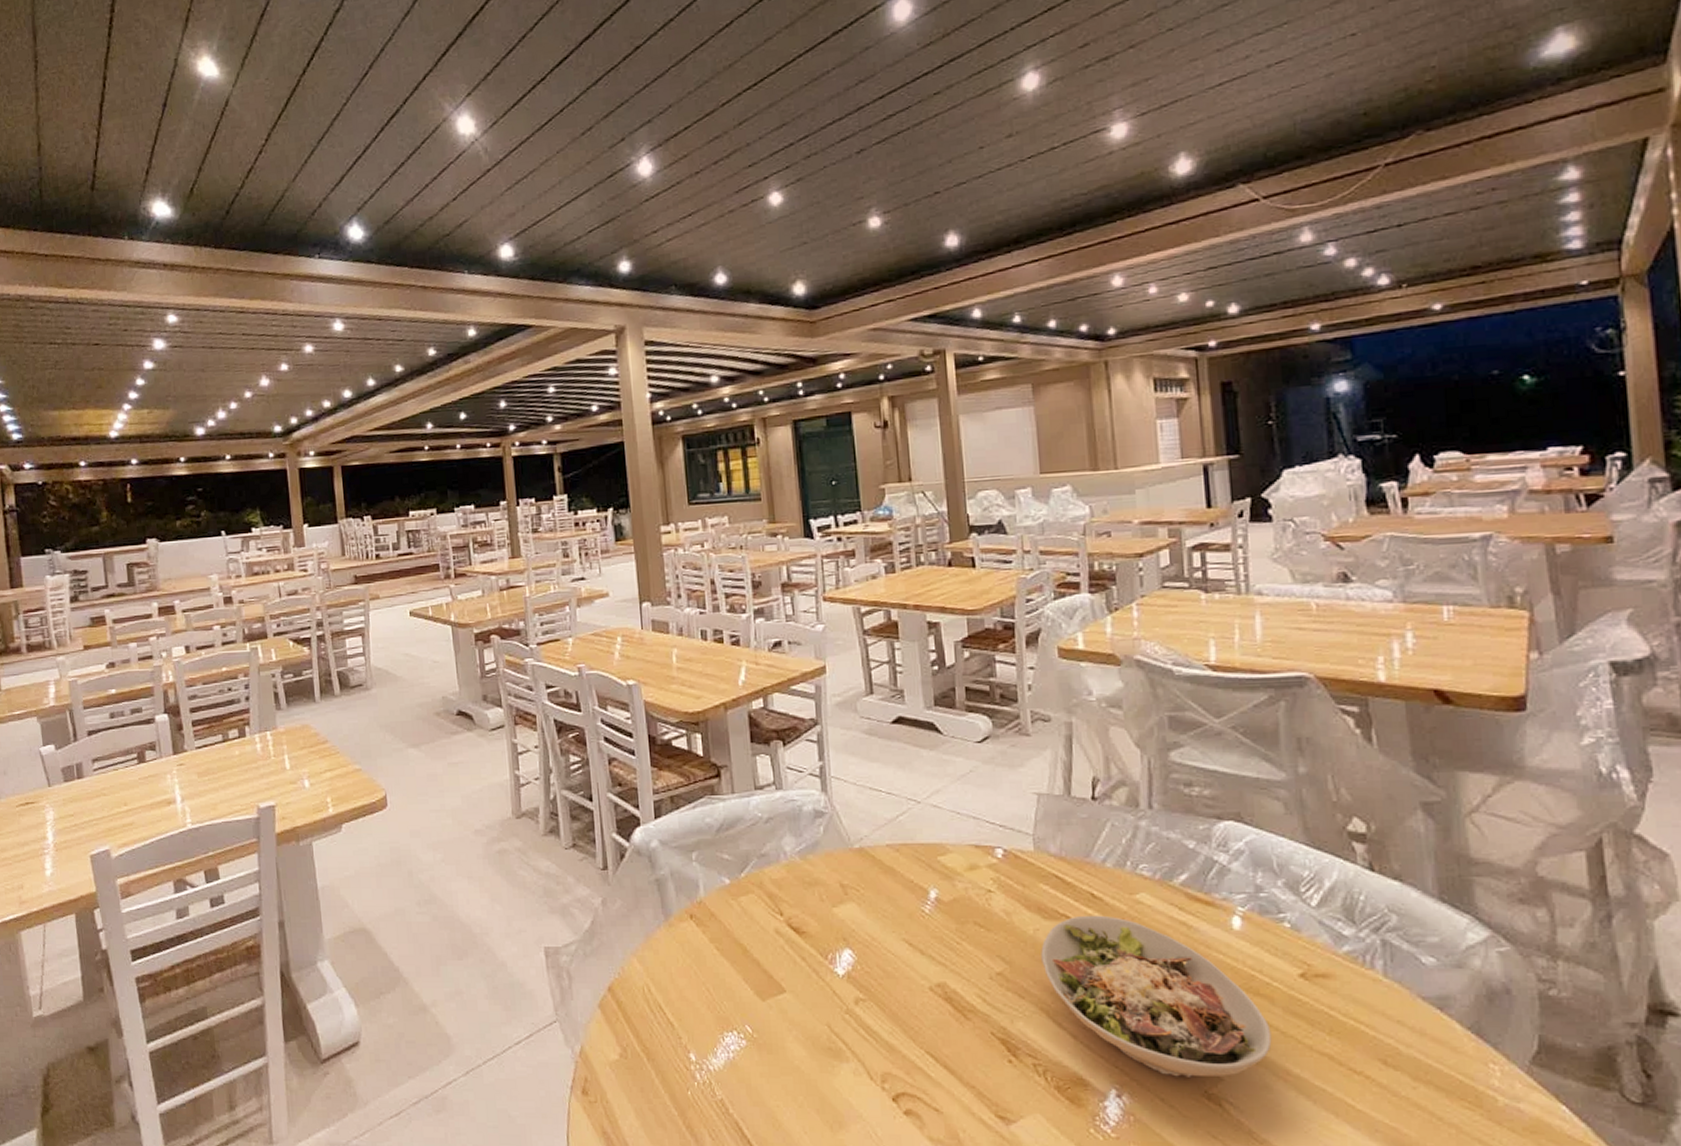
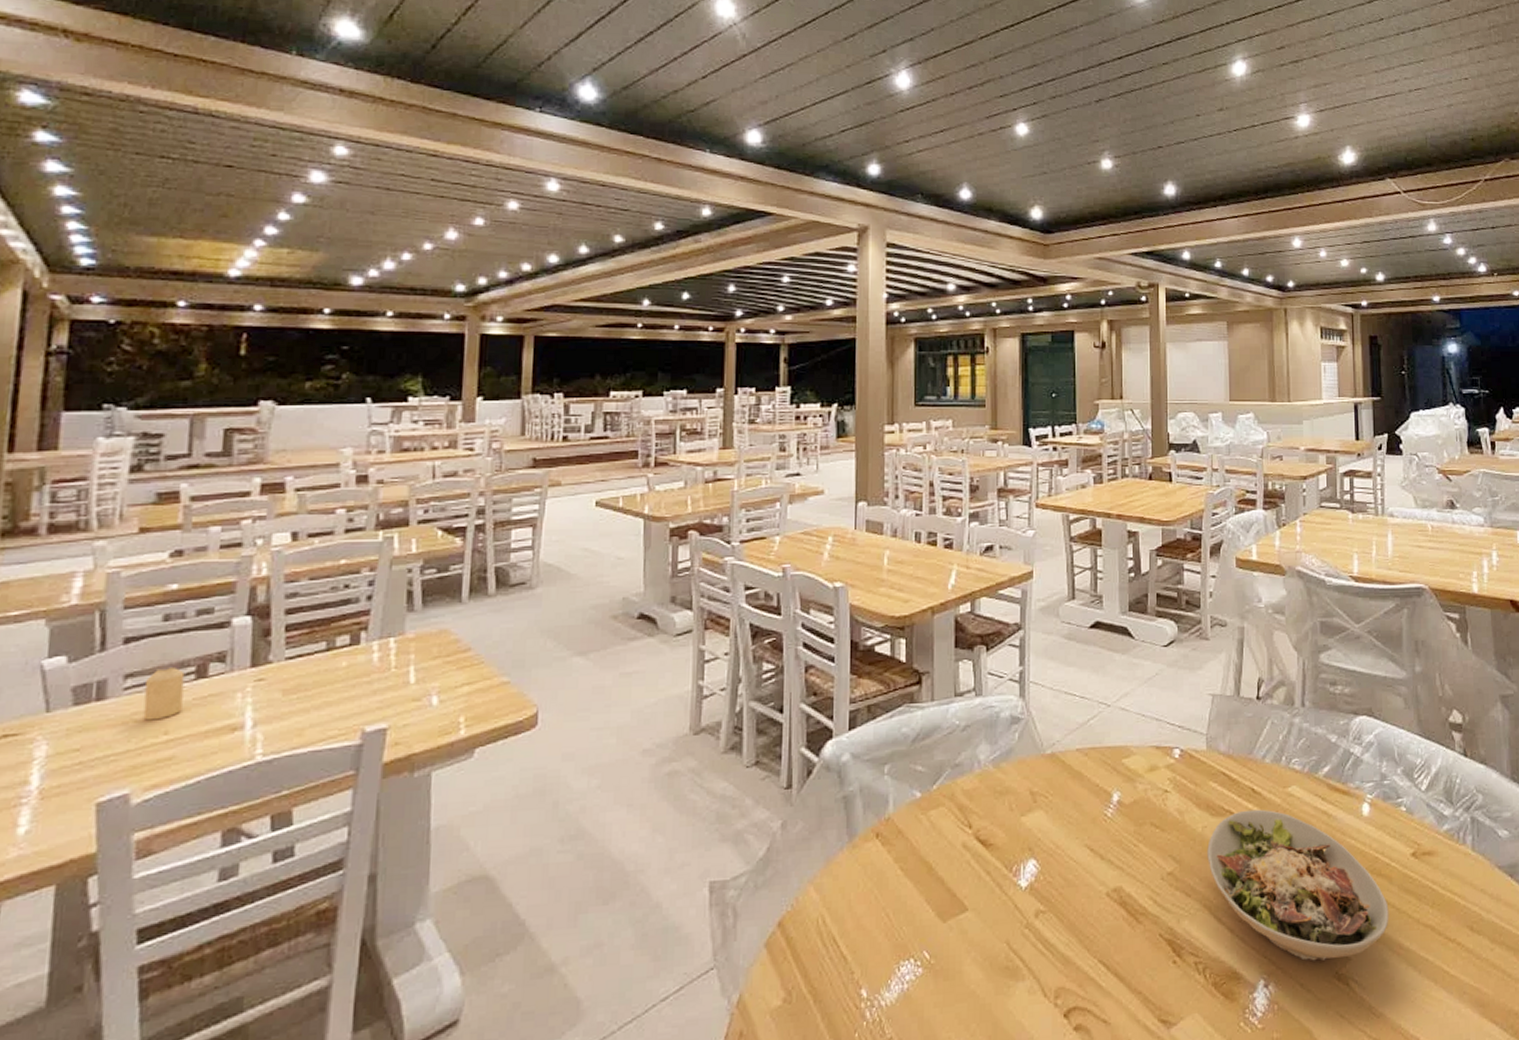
candle: none [106,753,133,795] -> present [143,666,185,721]

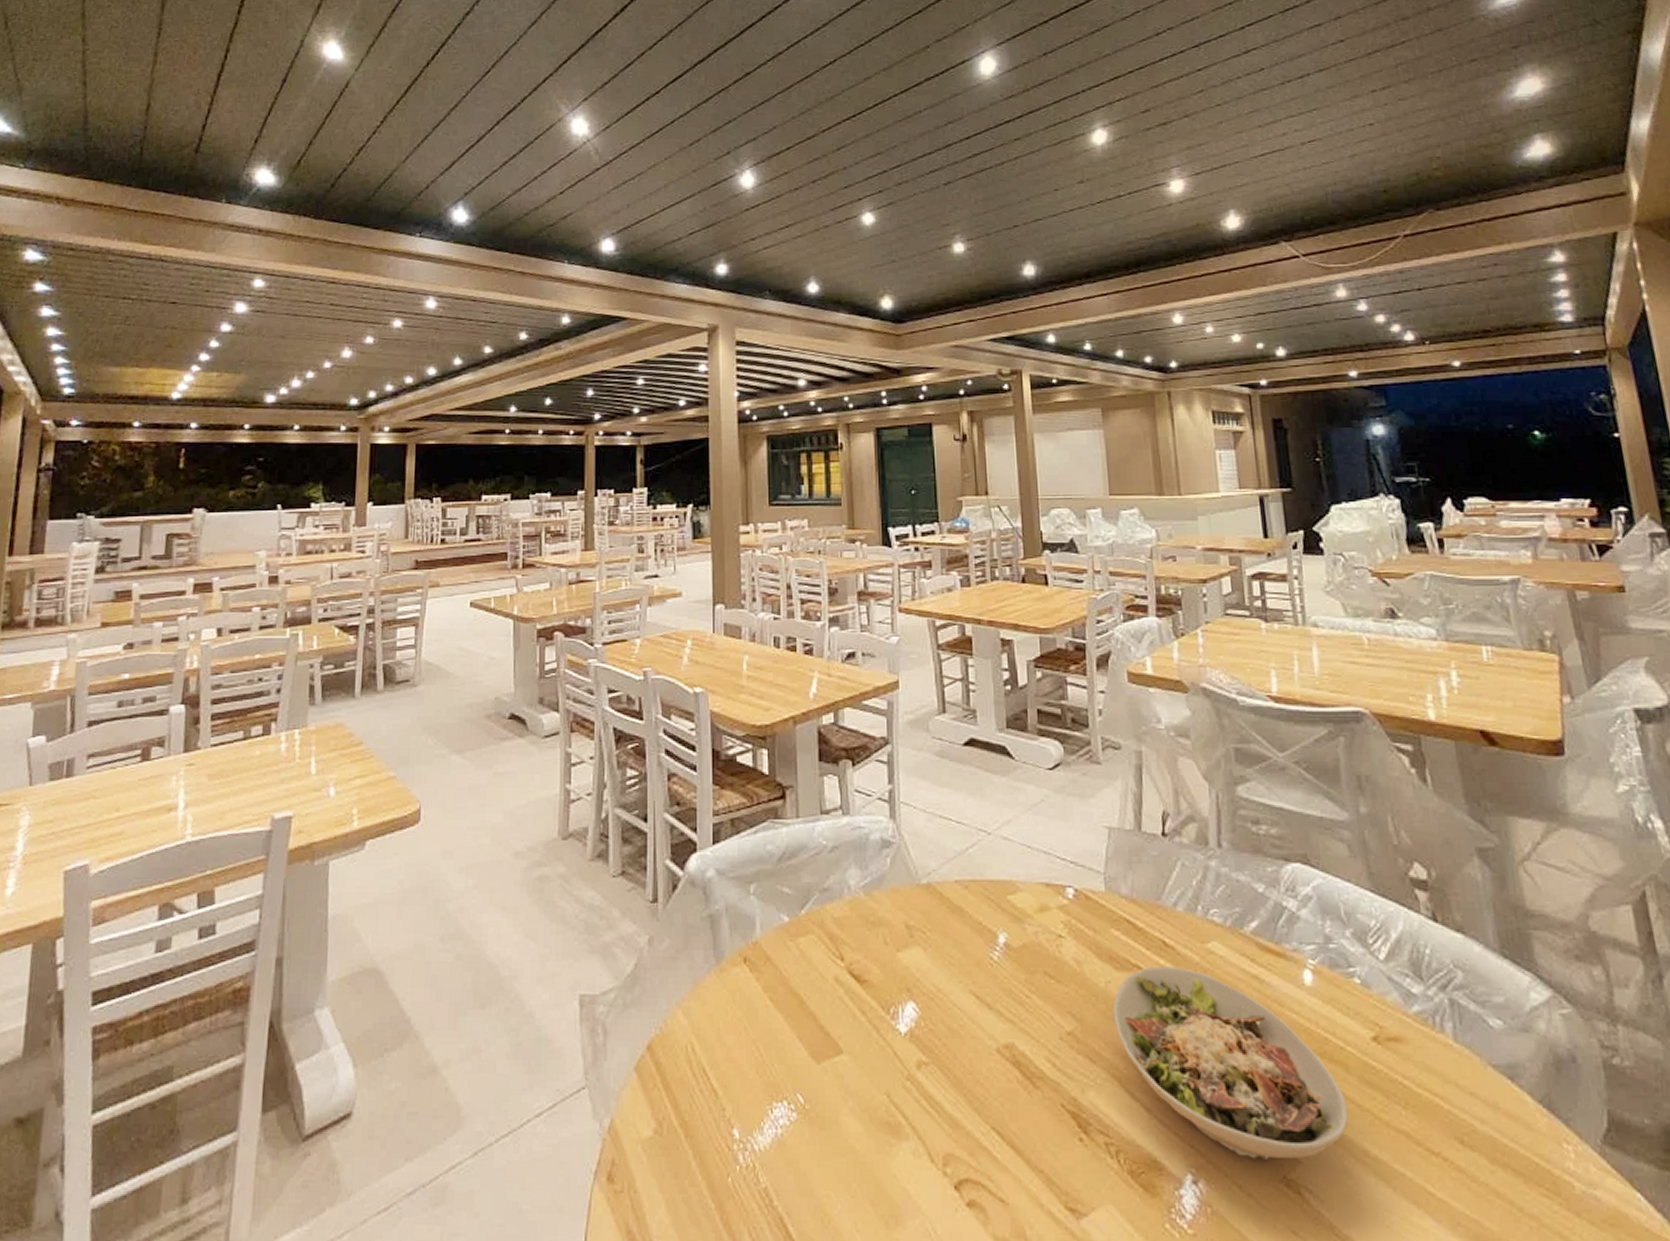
candle: present [143,666,185,721] -> none [100,749,133,798]

